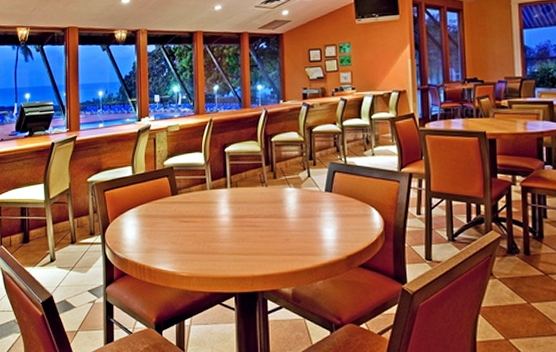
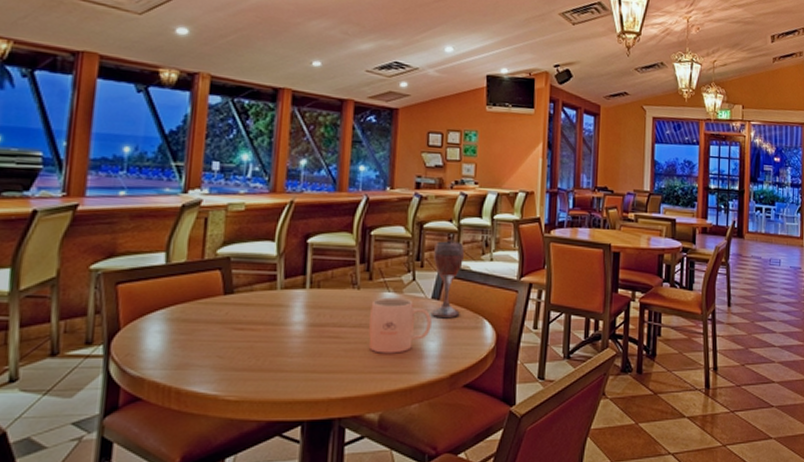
mug: none [277,192,327,239] -> present [368,297,432,354]
cup: none [323,141,350,207] -> present [430,241,464,317]

